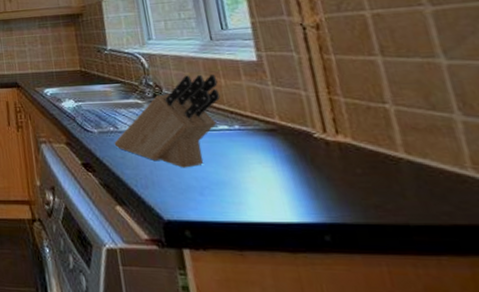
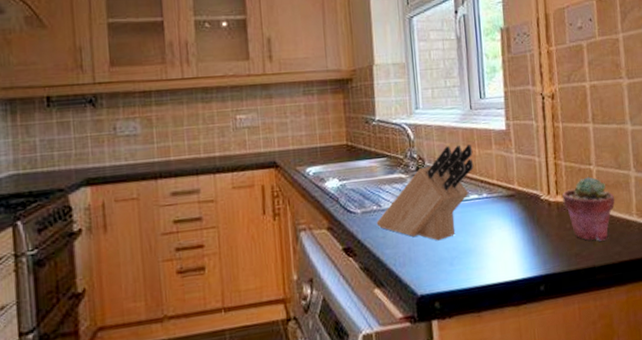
potted succulent: none [345,117,432,195] -> present [562,177,615,241]

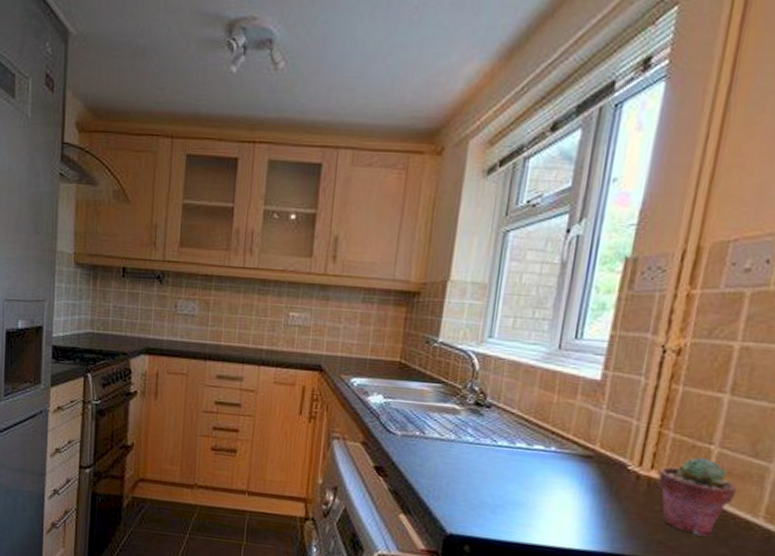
knife block: present [376,144,474,241] -> none [416,385,551,484]

